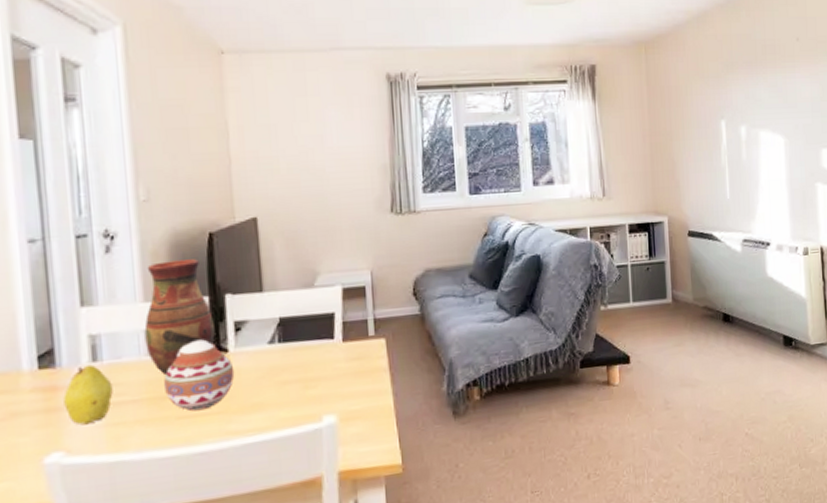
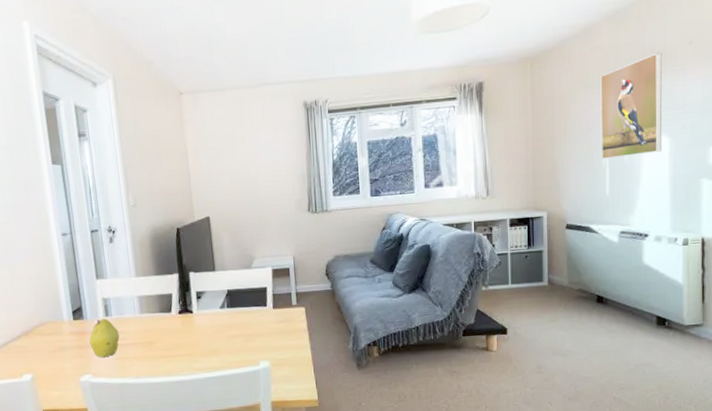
vase: present [144,259,215,375] -> none [137,247,184,327]
decorative ball: present [164,339,235,412] -> none [151,304,198,353]
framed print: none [715,47,778,158] -> present [600,52,663,159]

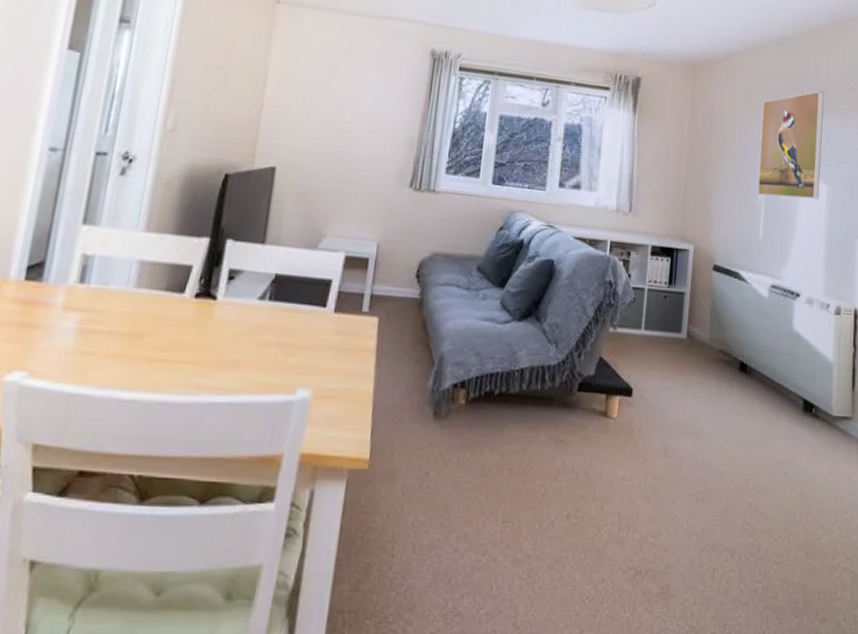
fruit: present [89,318,120,358] -> none [39,285,94,348]

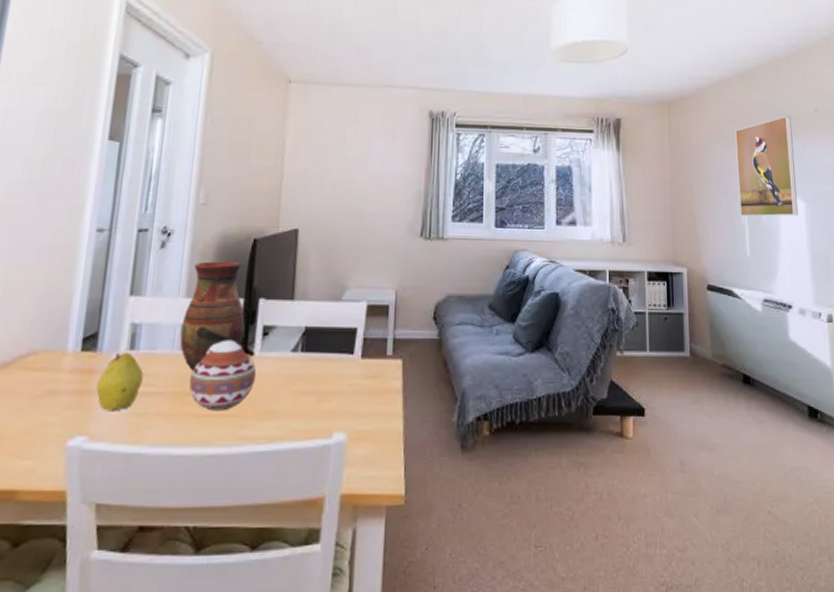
fruit: none [39,285,94,348] -> present [96,352,144,412]
vase: none [136,194,210,311] -> present [180,261,245,370]
decorative ball: none [143,281,219,357] -> present [189,340,257,411]

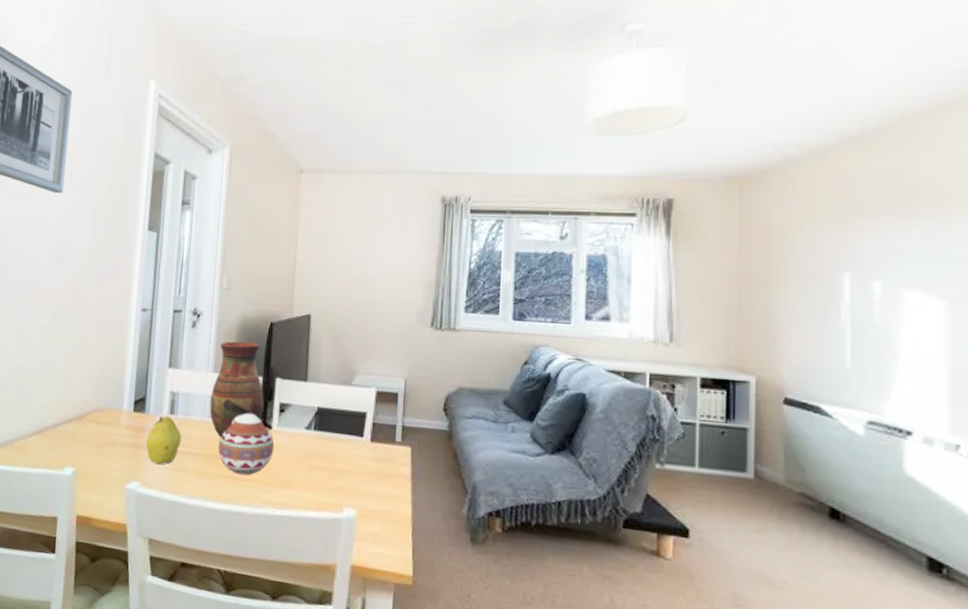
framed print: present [735,116,799,217] -> none [838,189,933,320]

